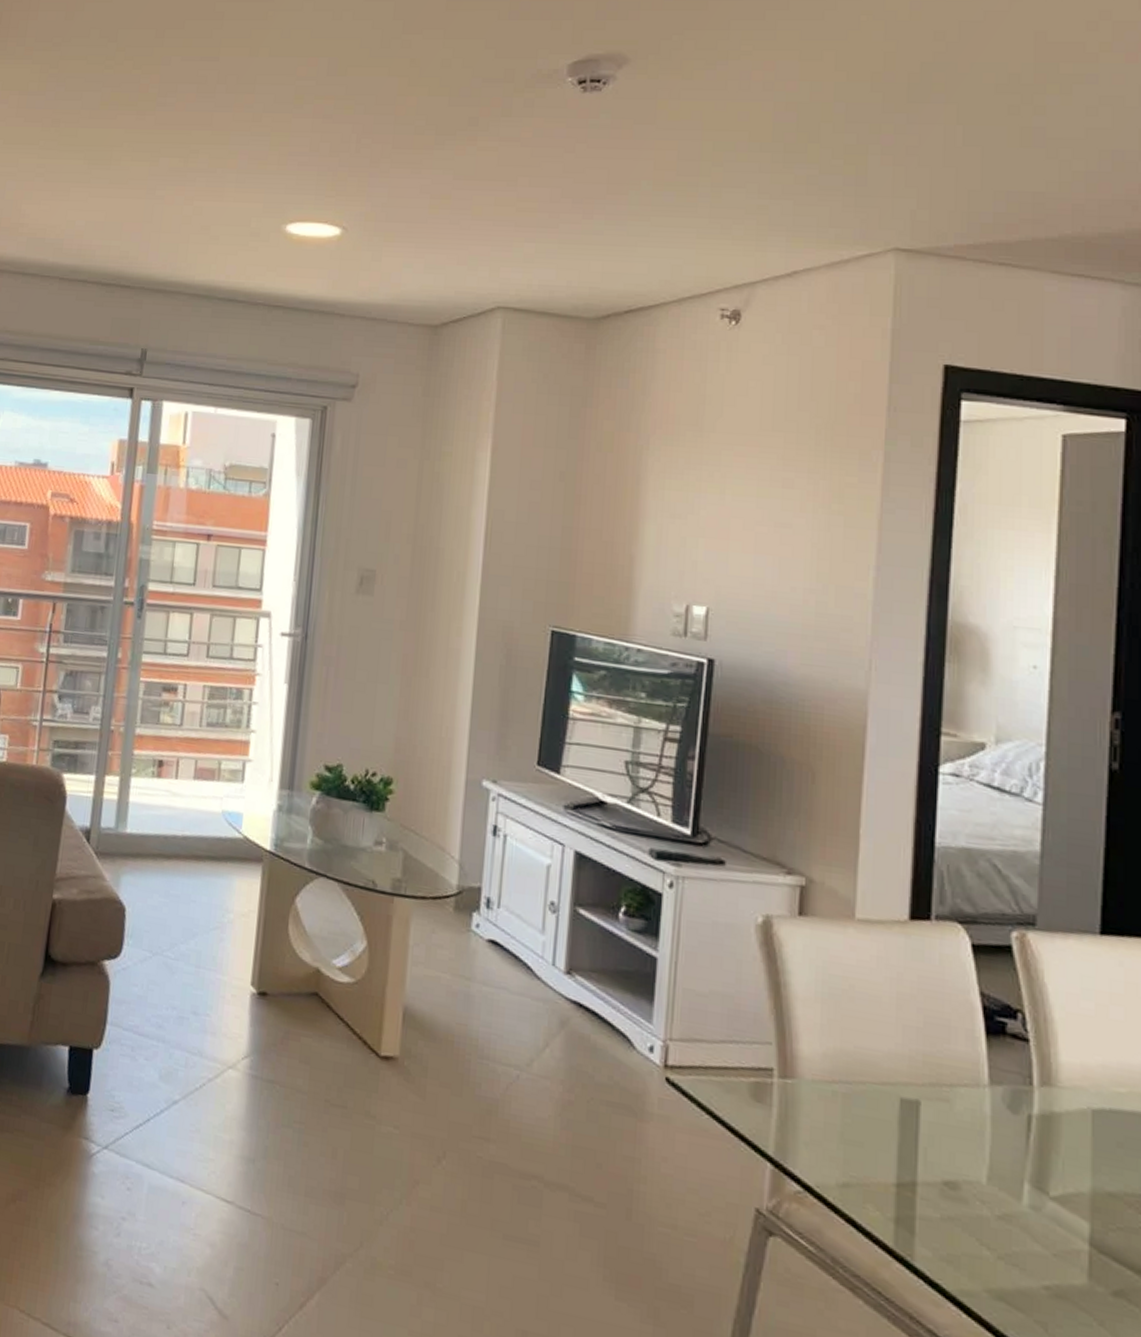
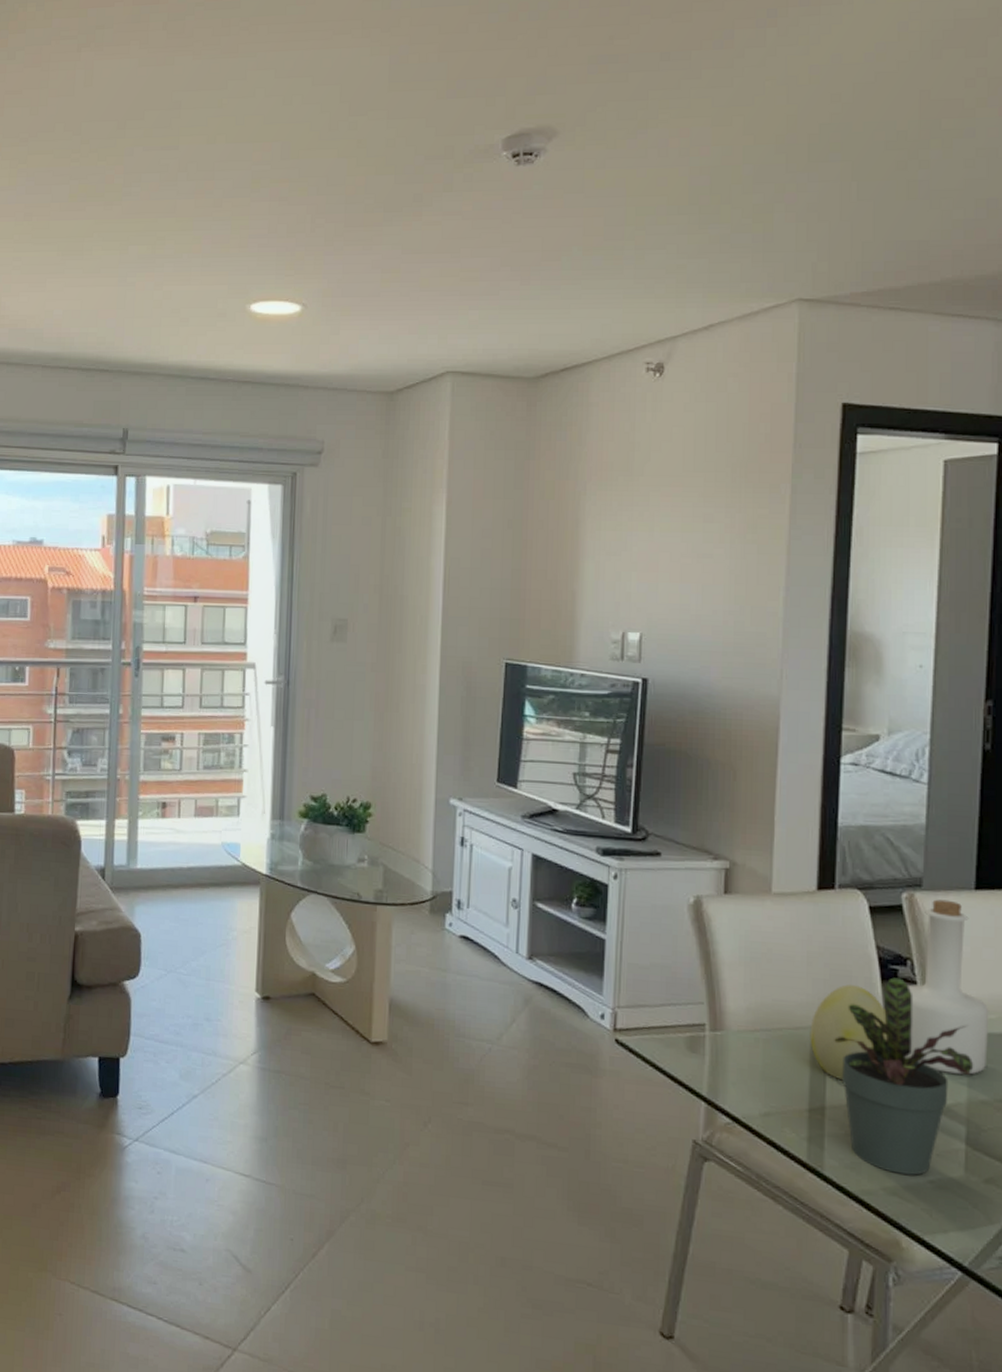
decorative egg: none [899,1036,993,1151] -> present [810,985,887,1080]
potted plant: none [928,1032,1100,1278] -> present [834,977,974,1175]
bottle: none [1013,942,1118,1159] -> present [904,899,989,1074]

